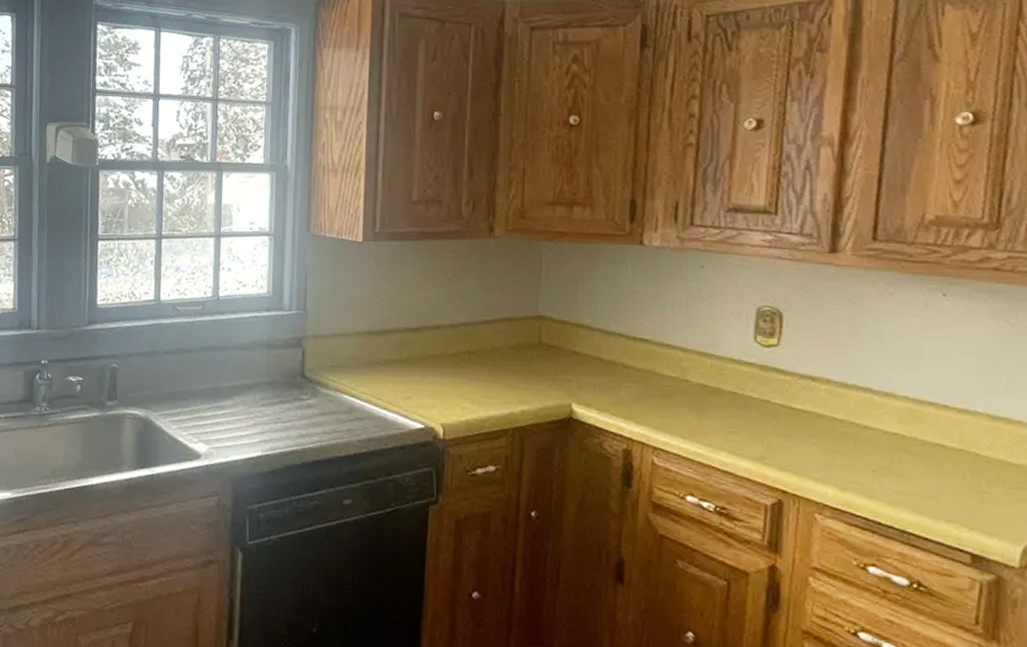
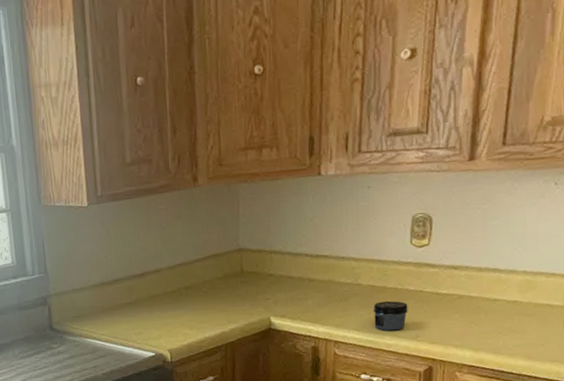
jar: none [704,406,751,447] -> present [373,300,408,331]

